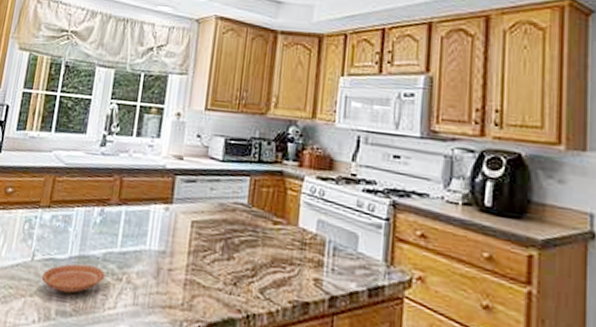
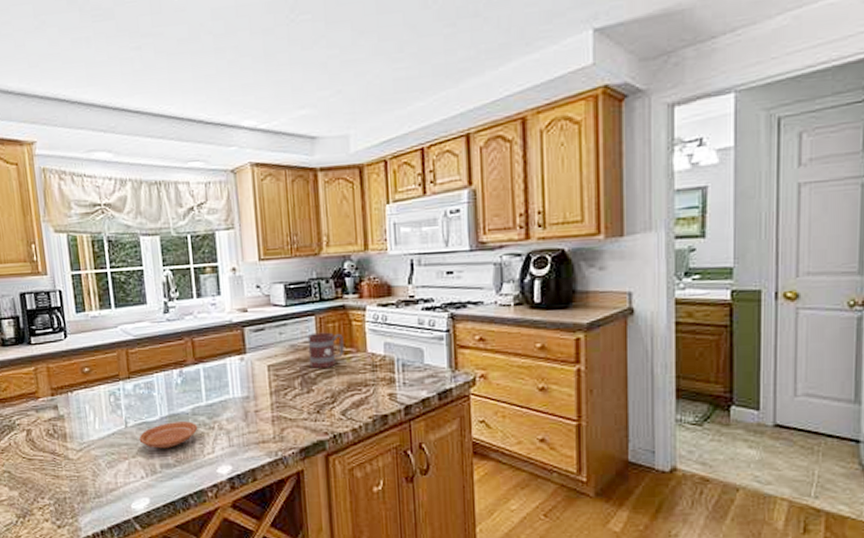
mug: none [235,194,276,236] -> present [307,332,344,369]

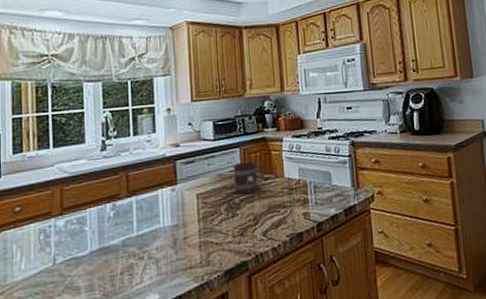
plate: present [139,421,198,449] -> none [66,253,128,284]

